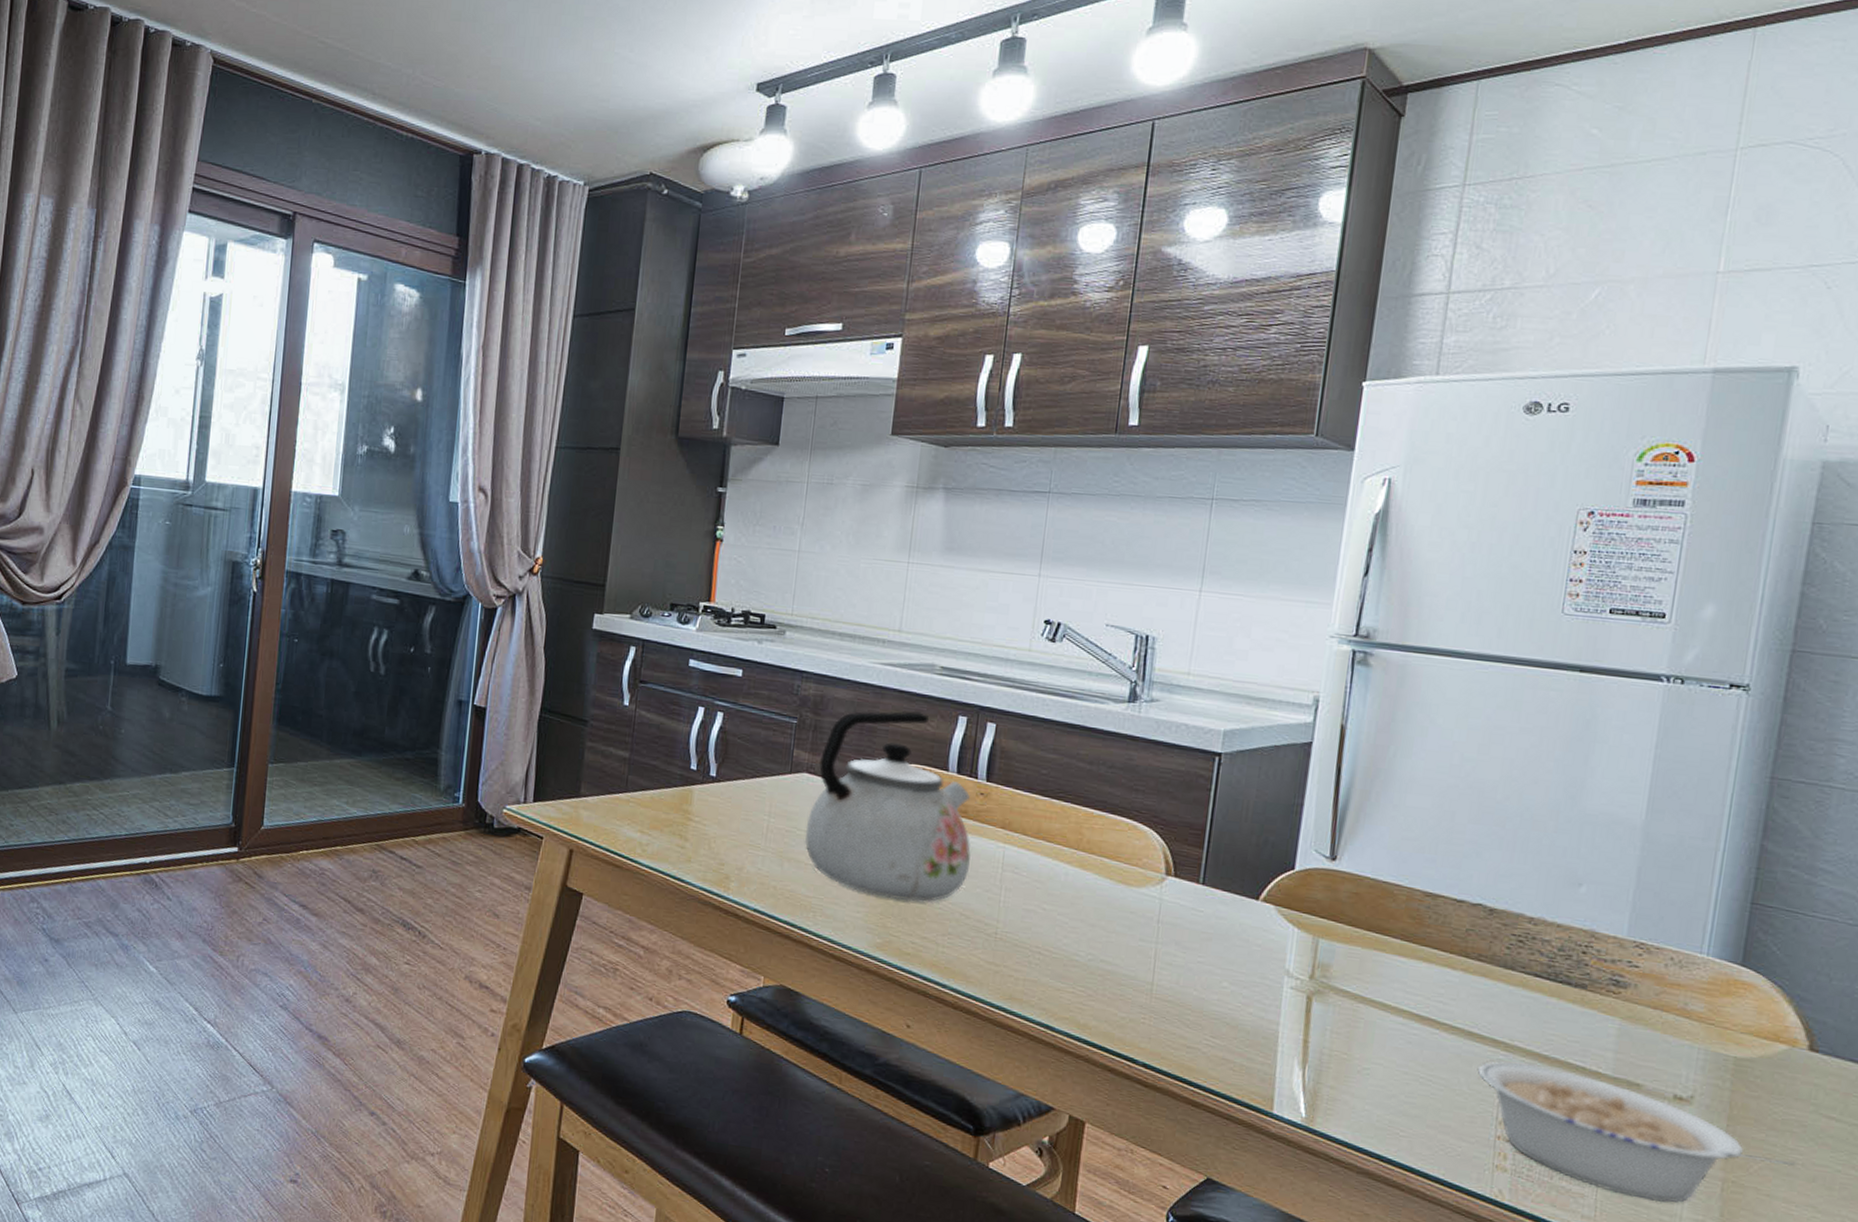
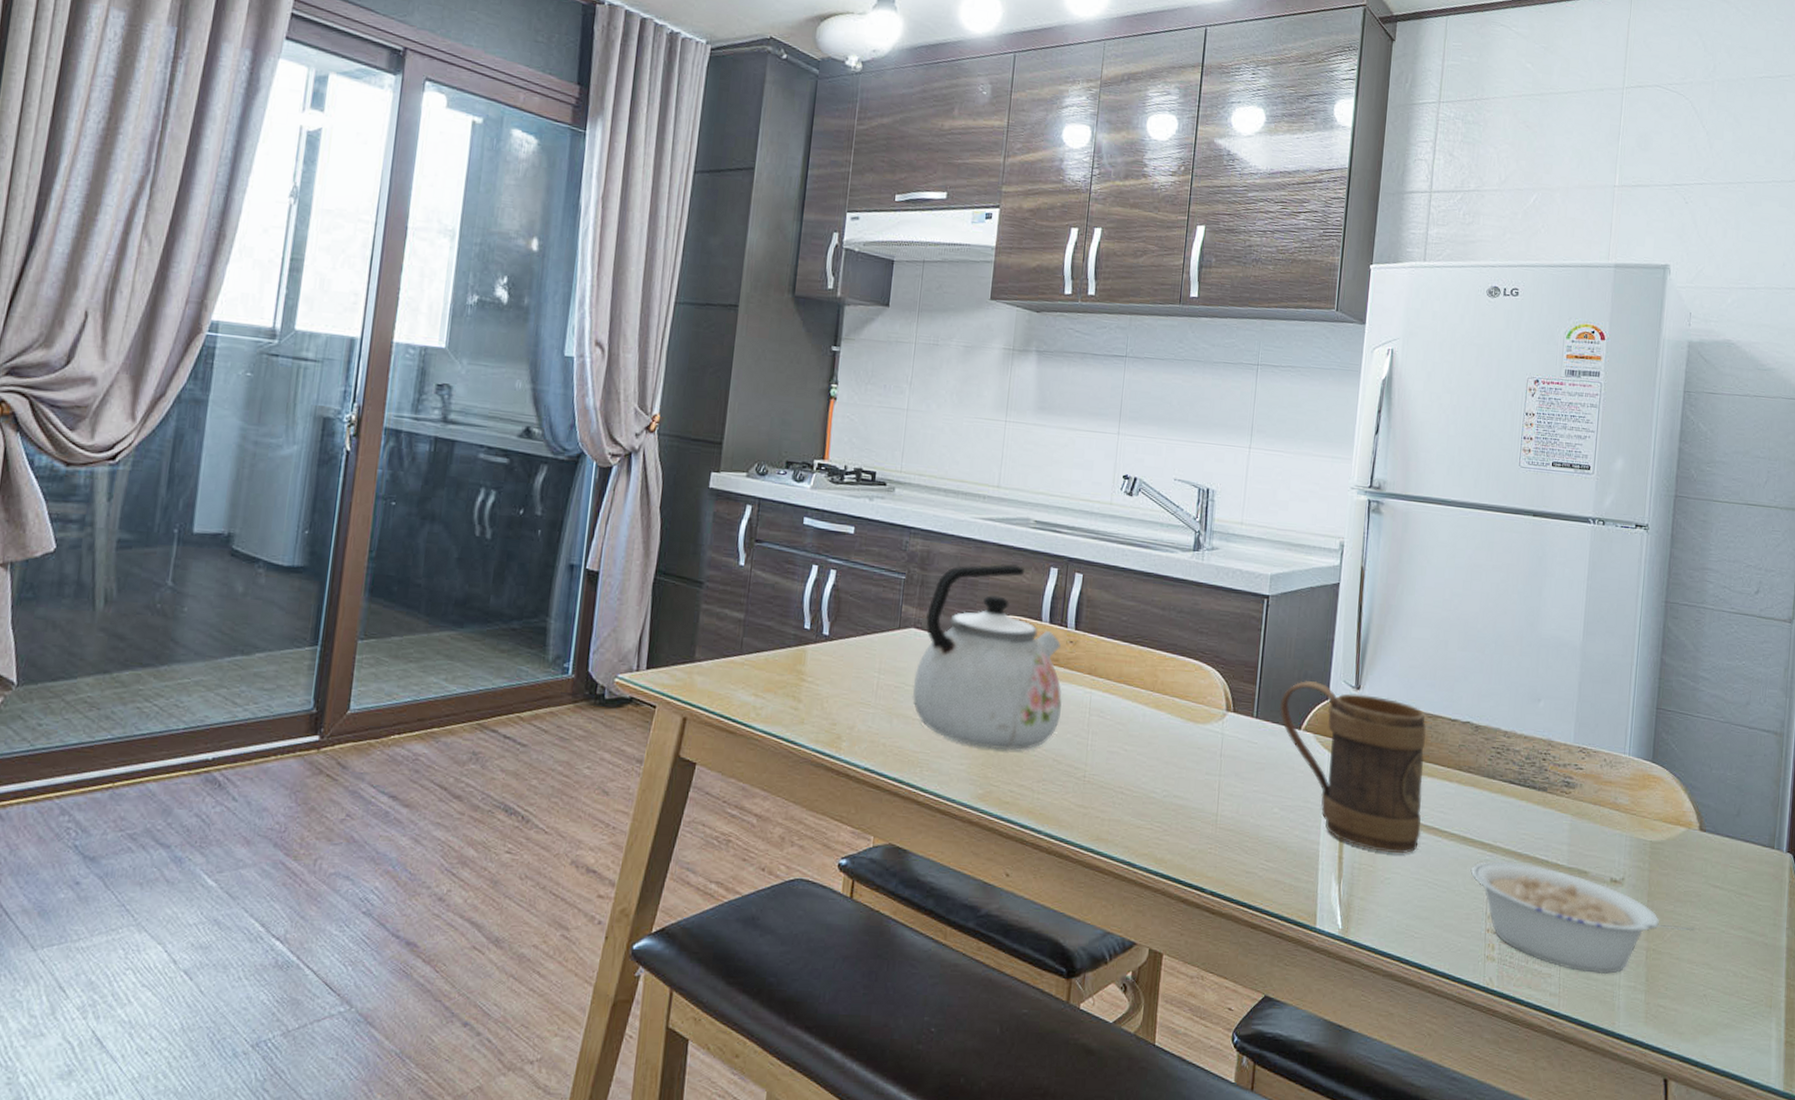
mug: none [1231,847,1423,1044] -> present [1279,681,1426,854]

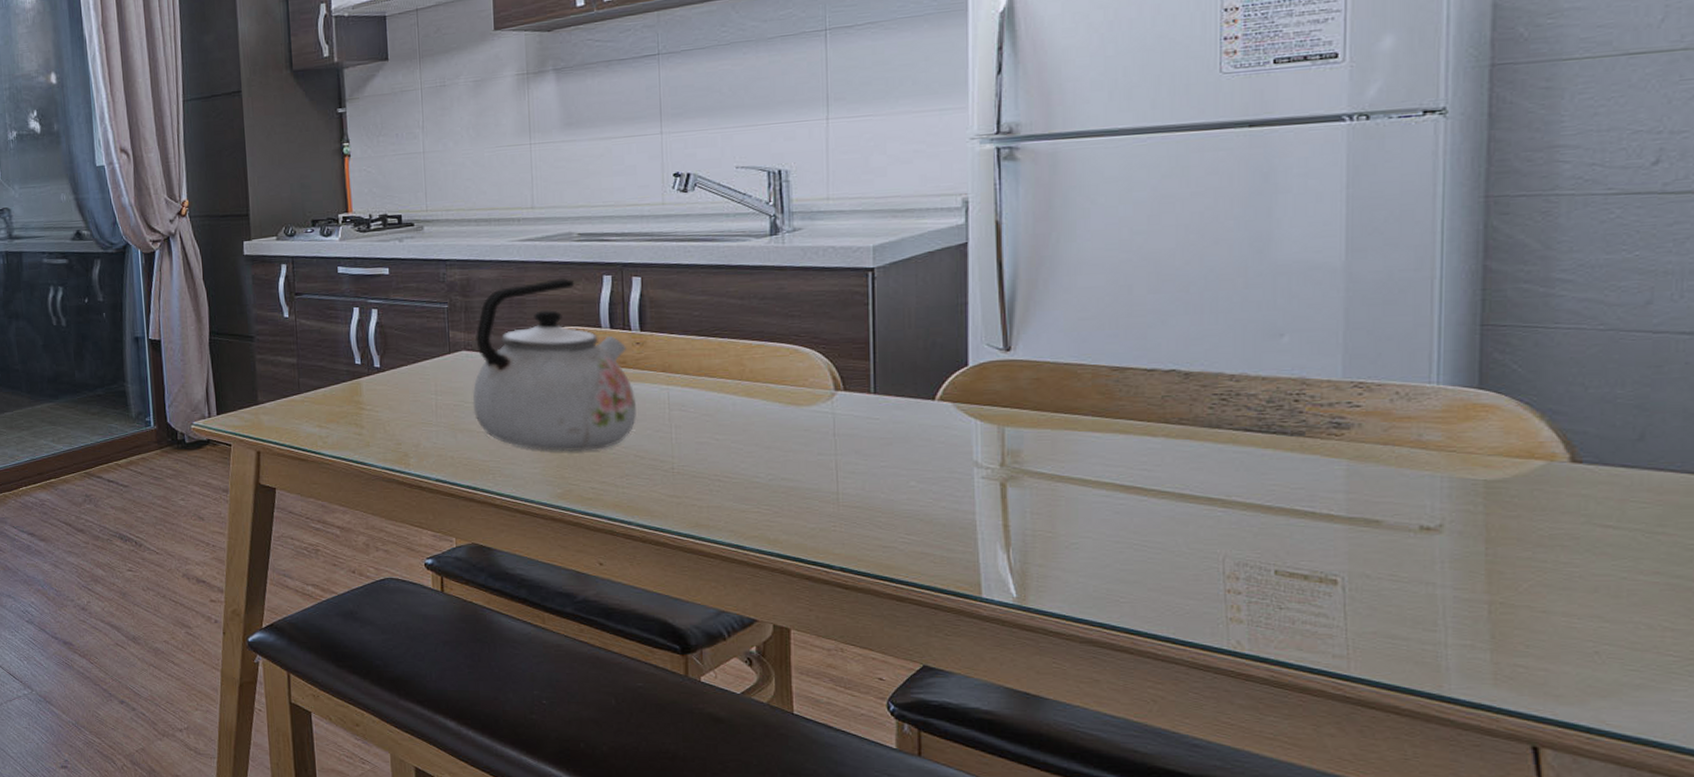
mug: present [1279,681,1426,854] -> none [903,349,1116,517]
legume: present [1470,860,1695,975] -> none [1195,516,1573,633]

